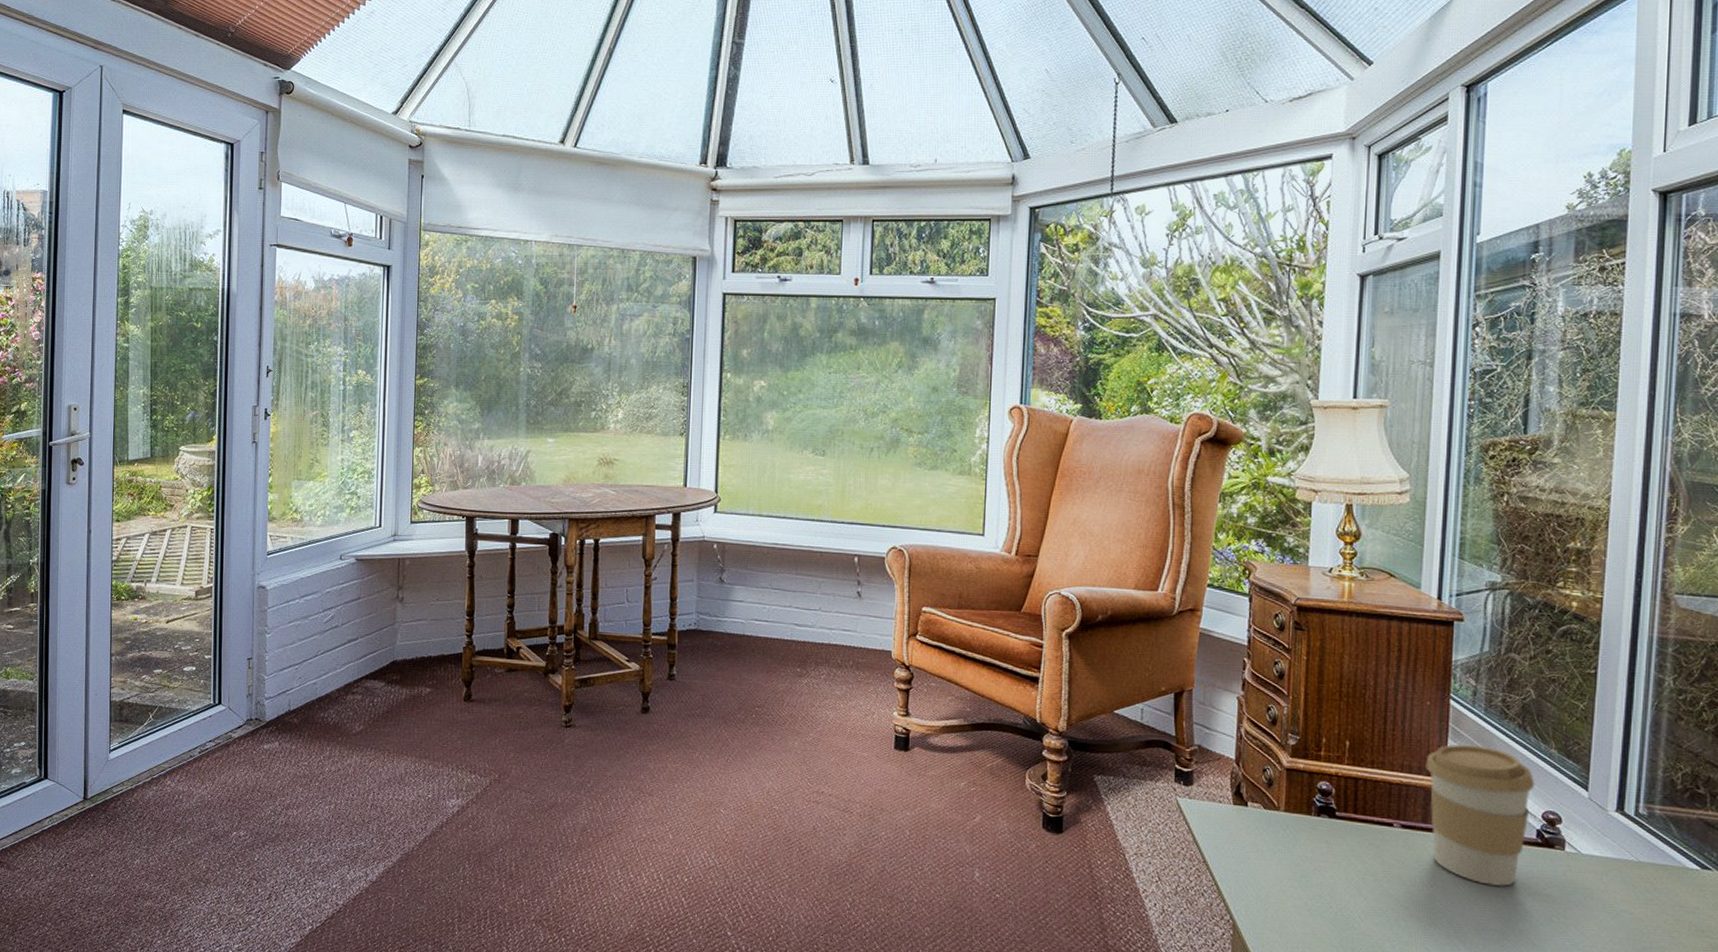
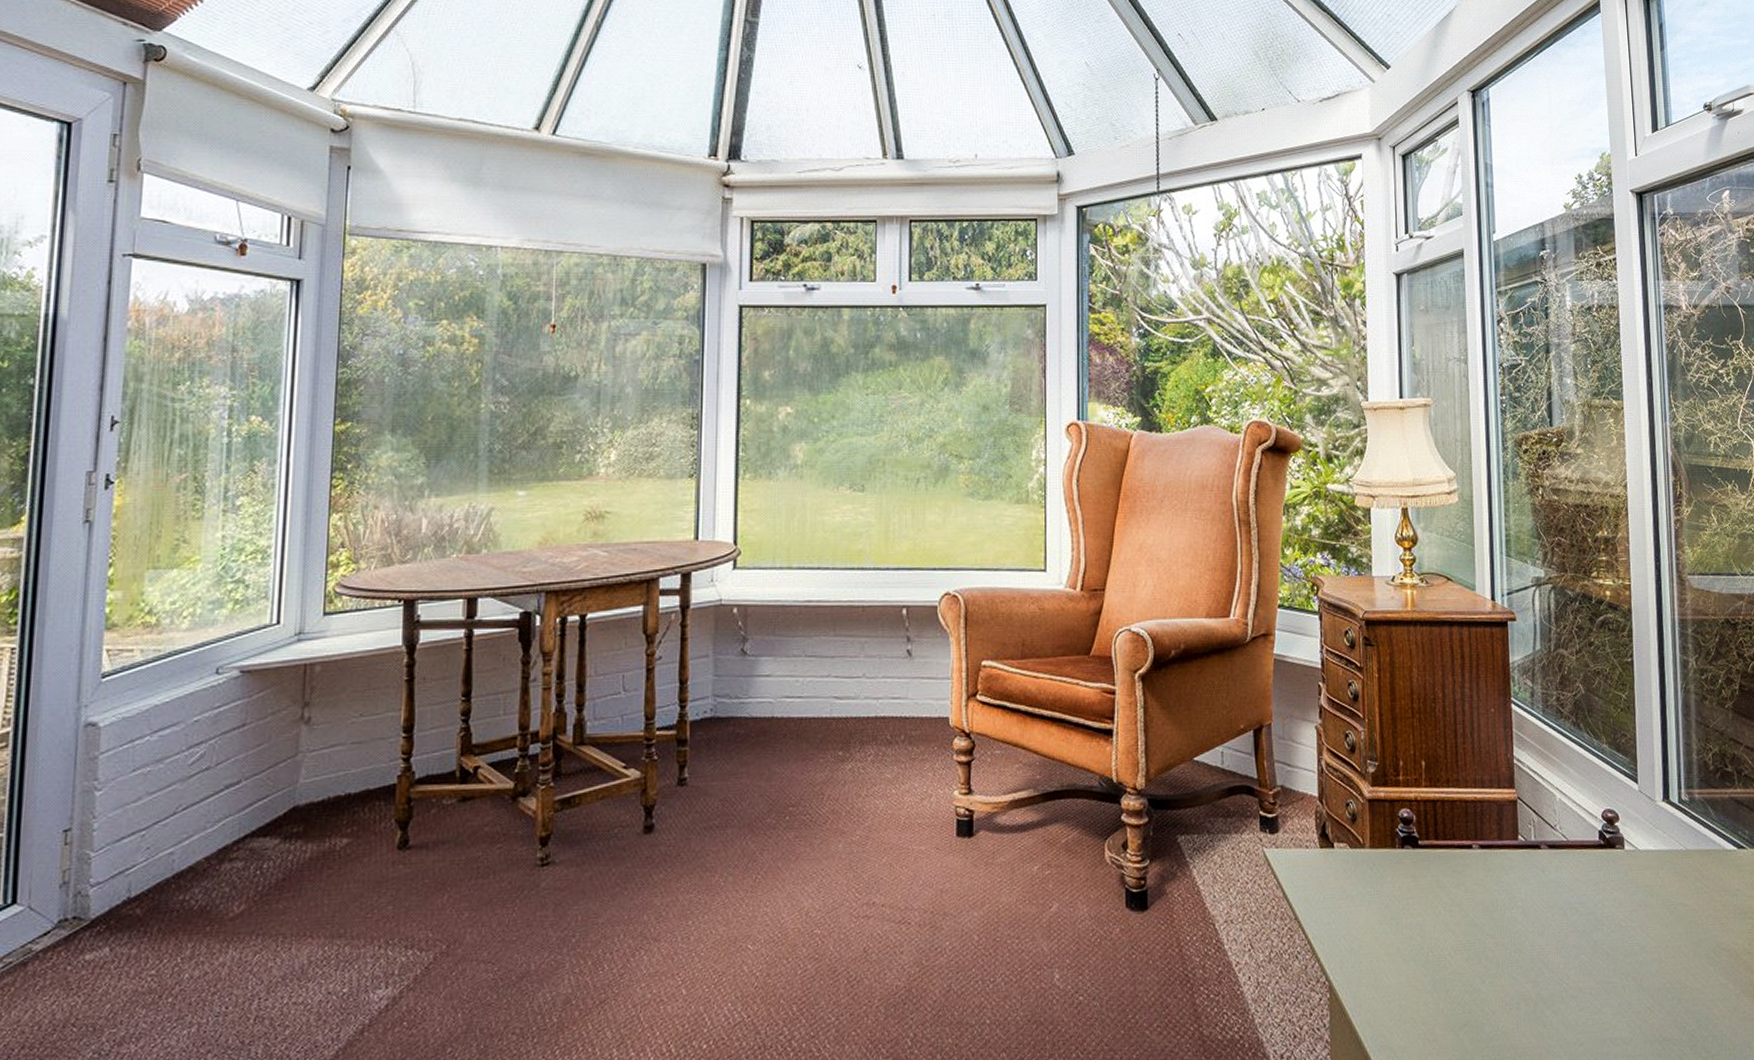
coffee cup: present [1425,744,1535,886] -> none [1496,749,1593,898]

